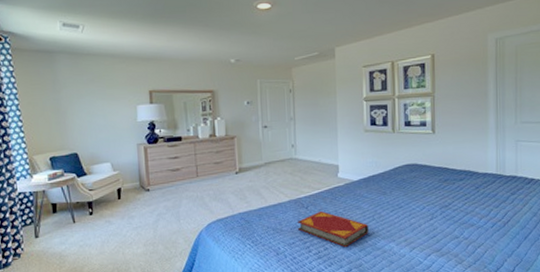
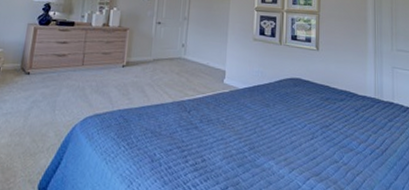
hardback book: present [297,210,368,248] -> none [176,117,249,162]

